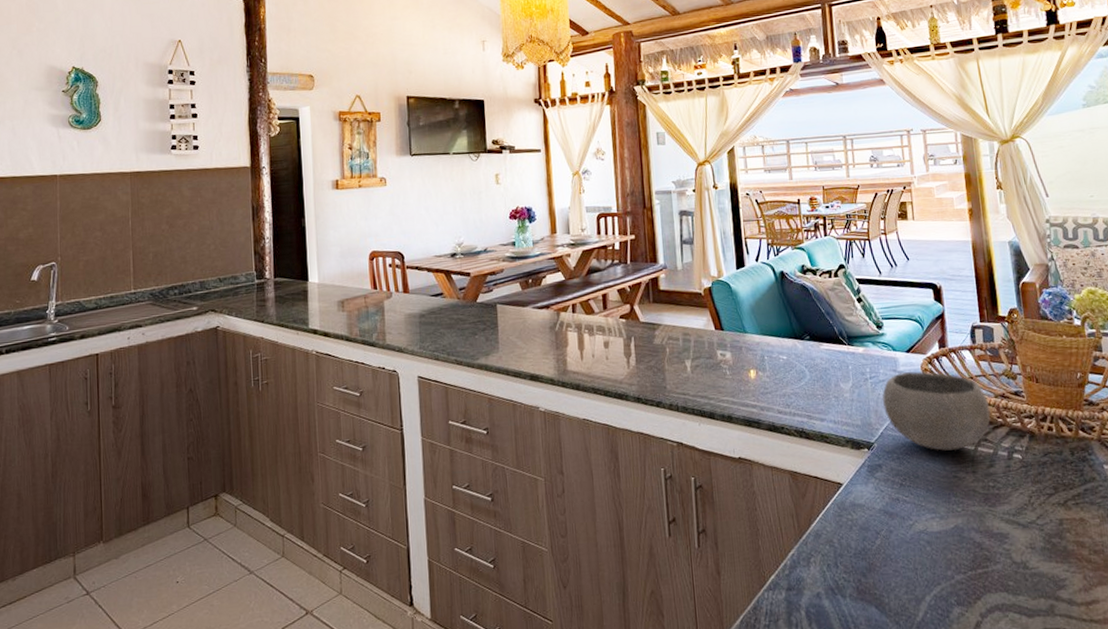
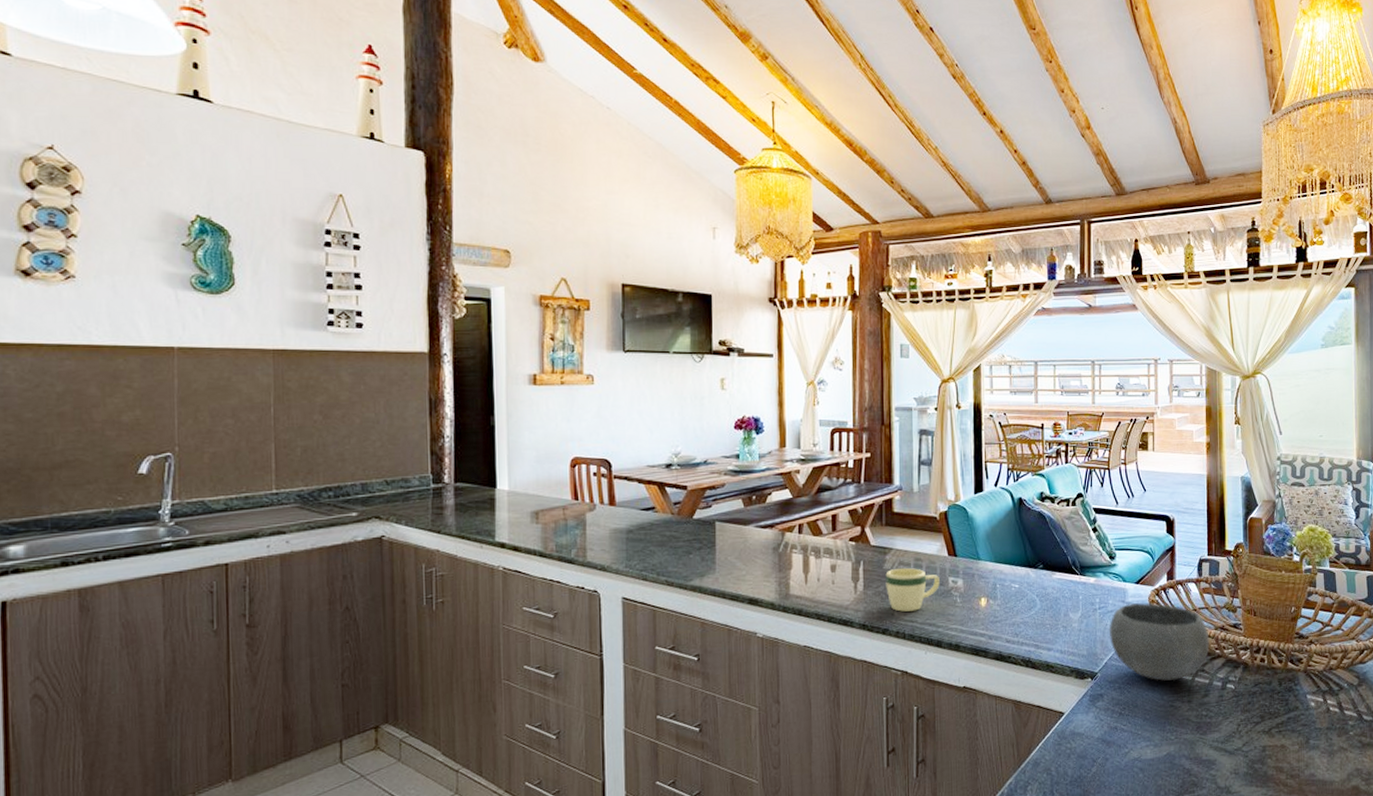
mug: none [656,342,709,385] -> present [885,567,940,612]

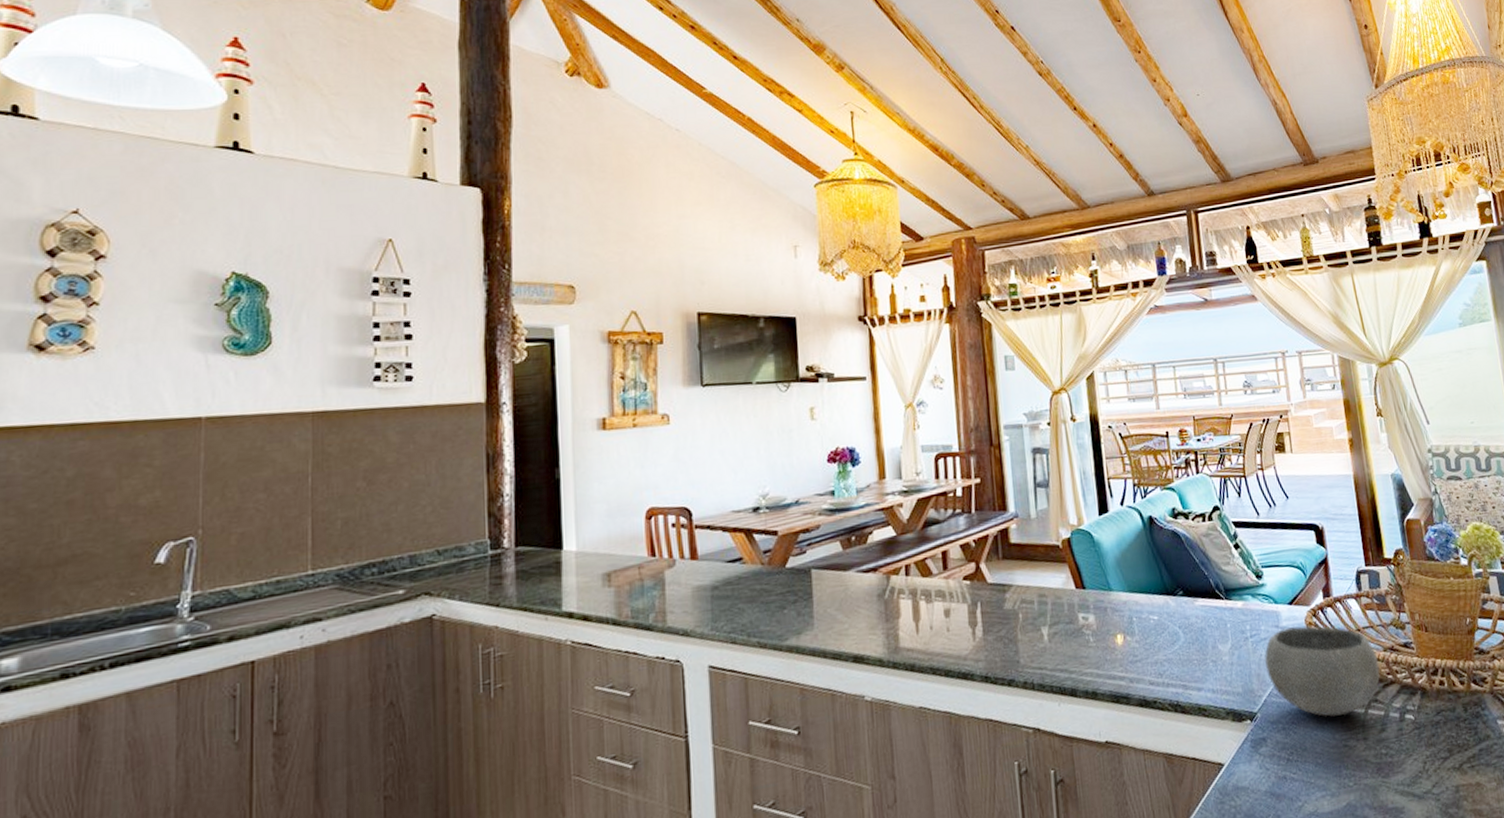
mug: present [885,567,940,612] -> none [1006,605,1069,658]

